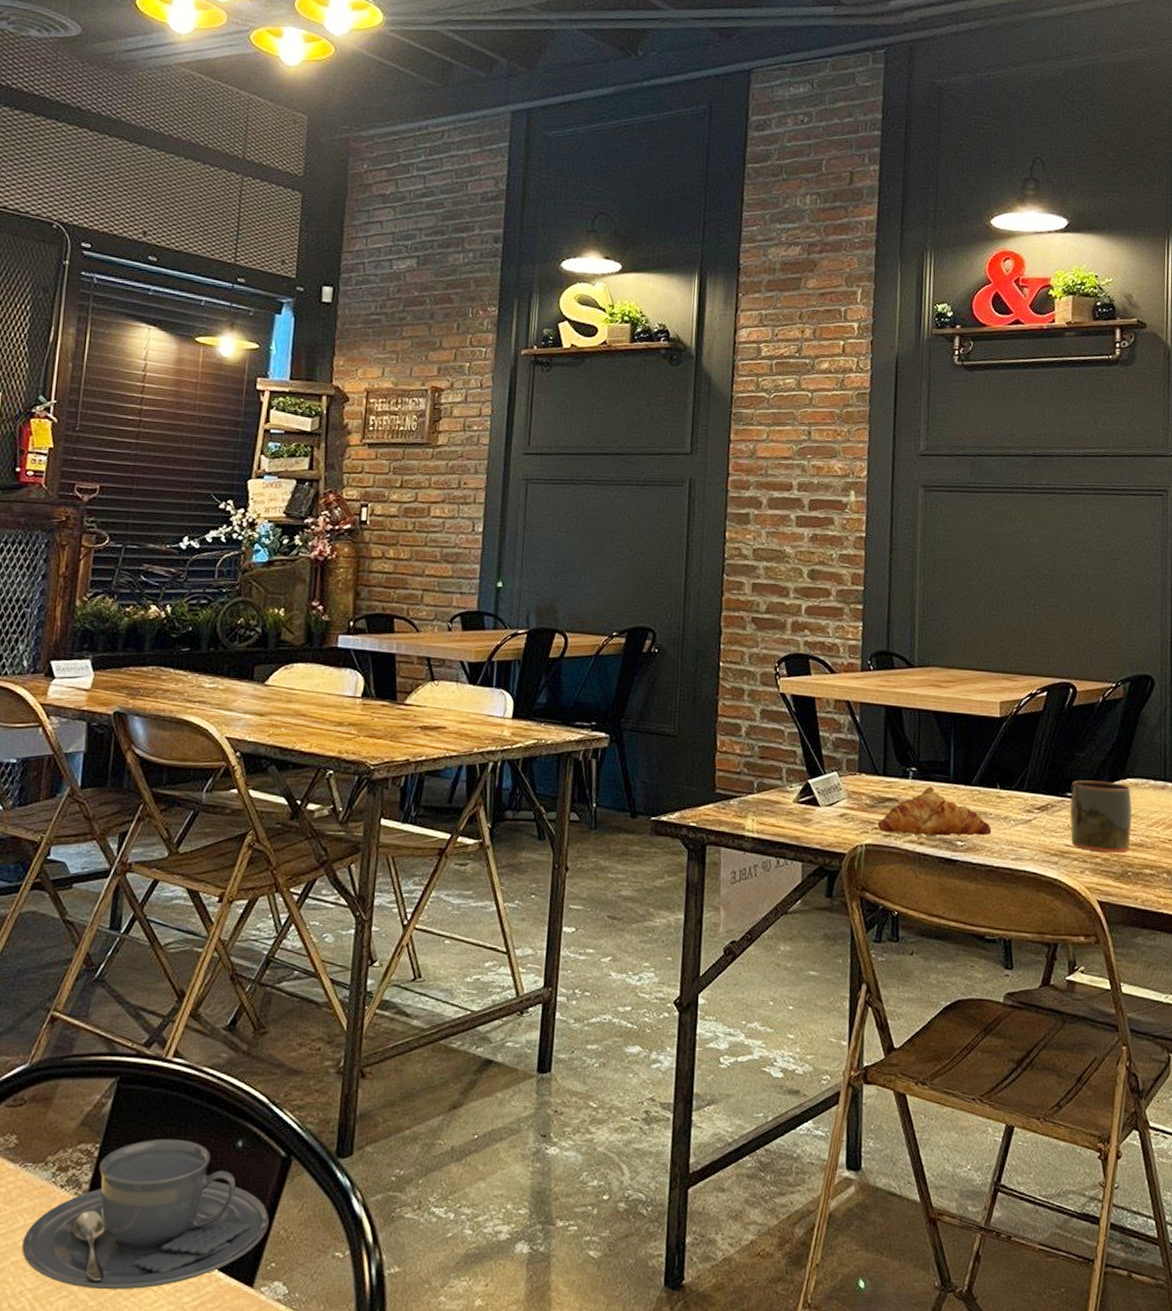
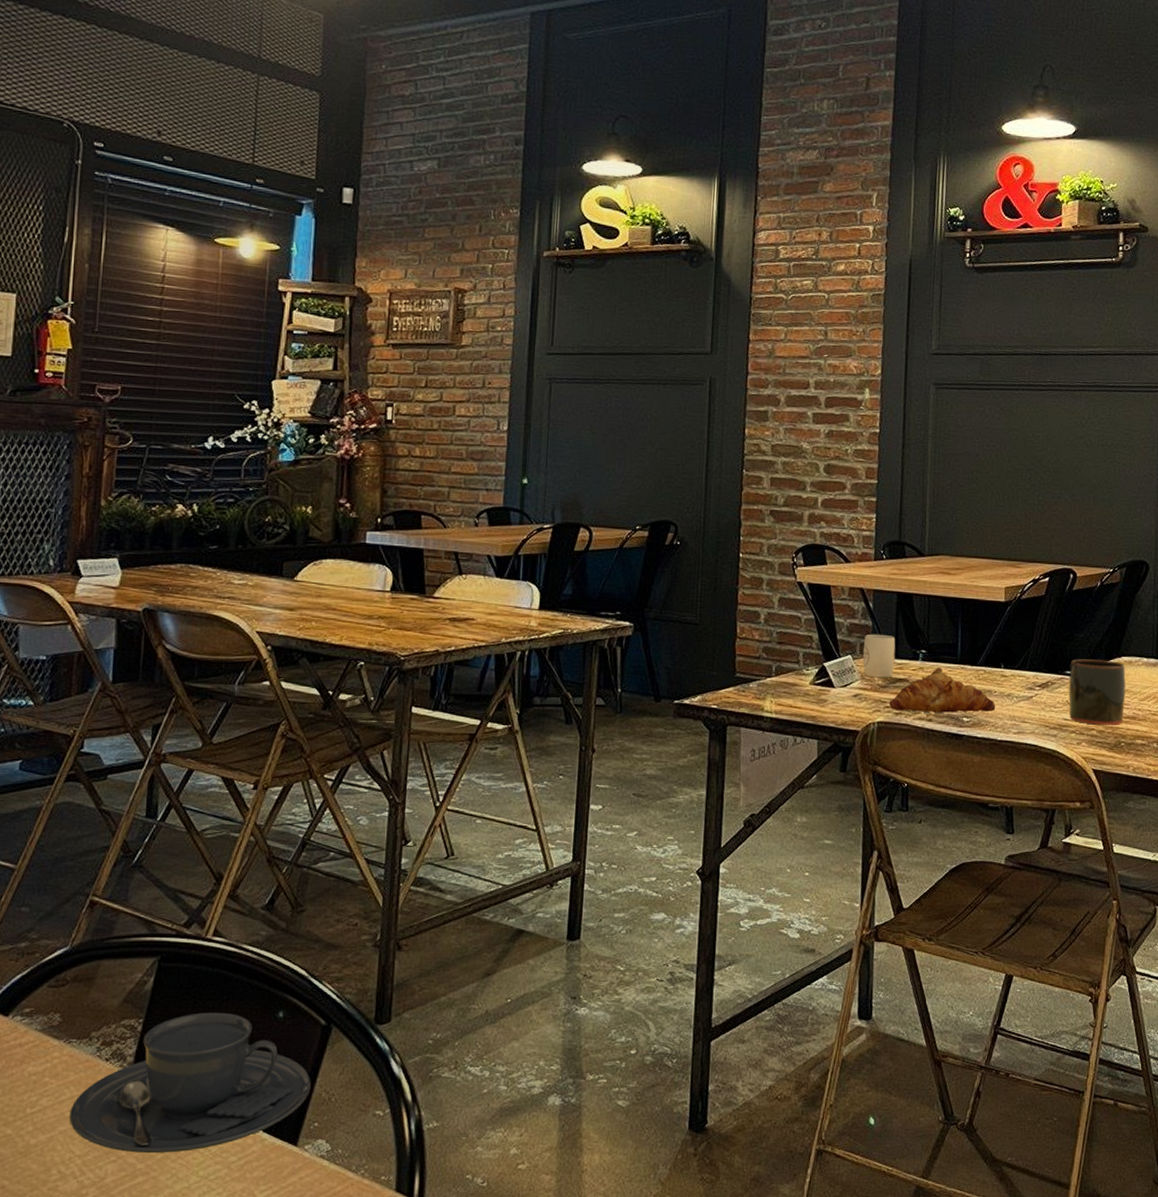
mug: none [849,749,885,797] -> present [863,634,896,678]

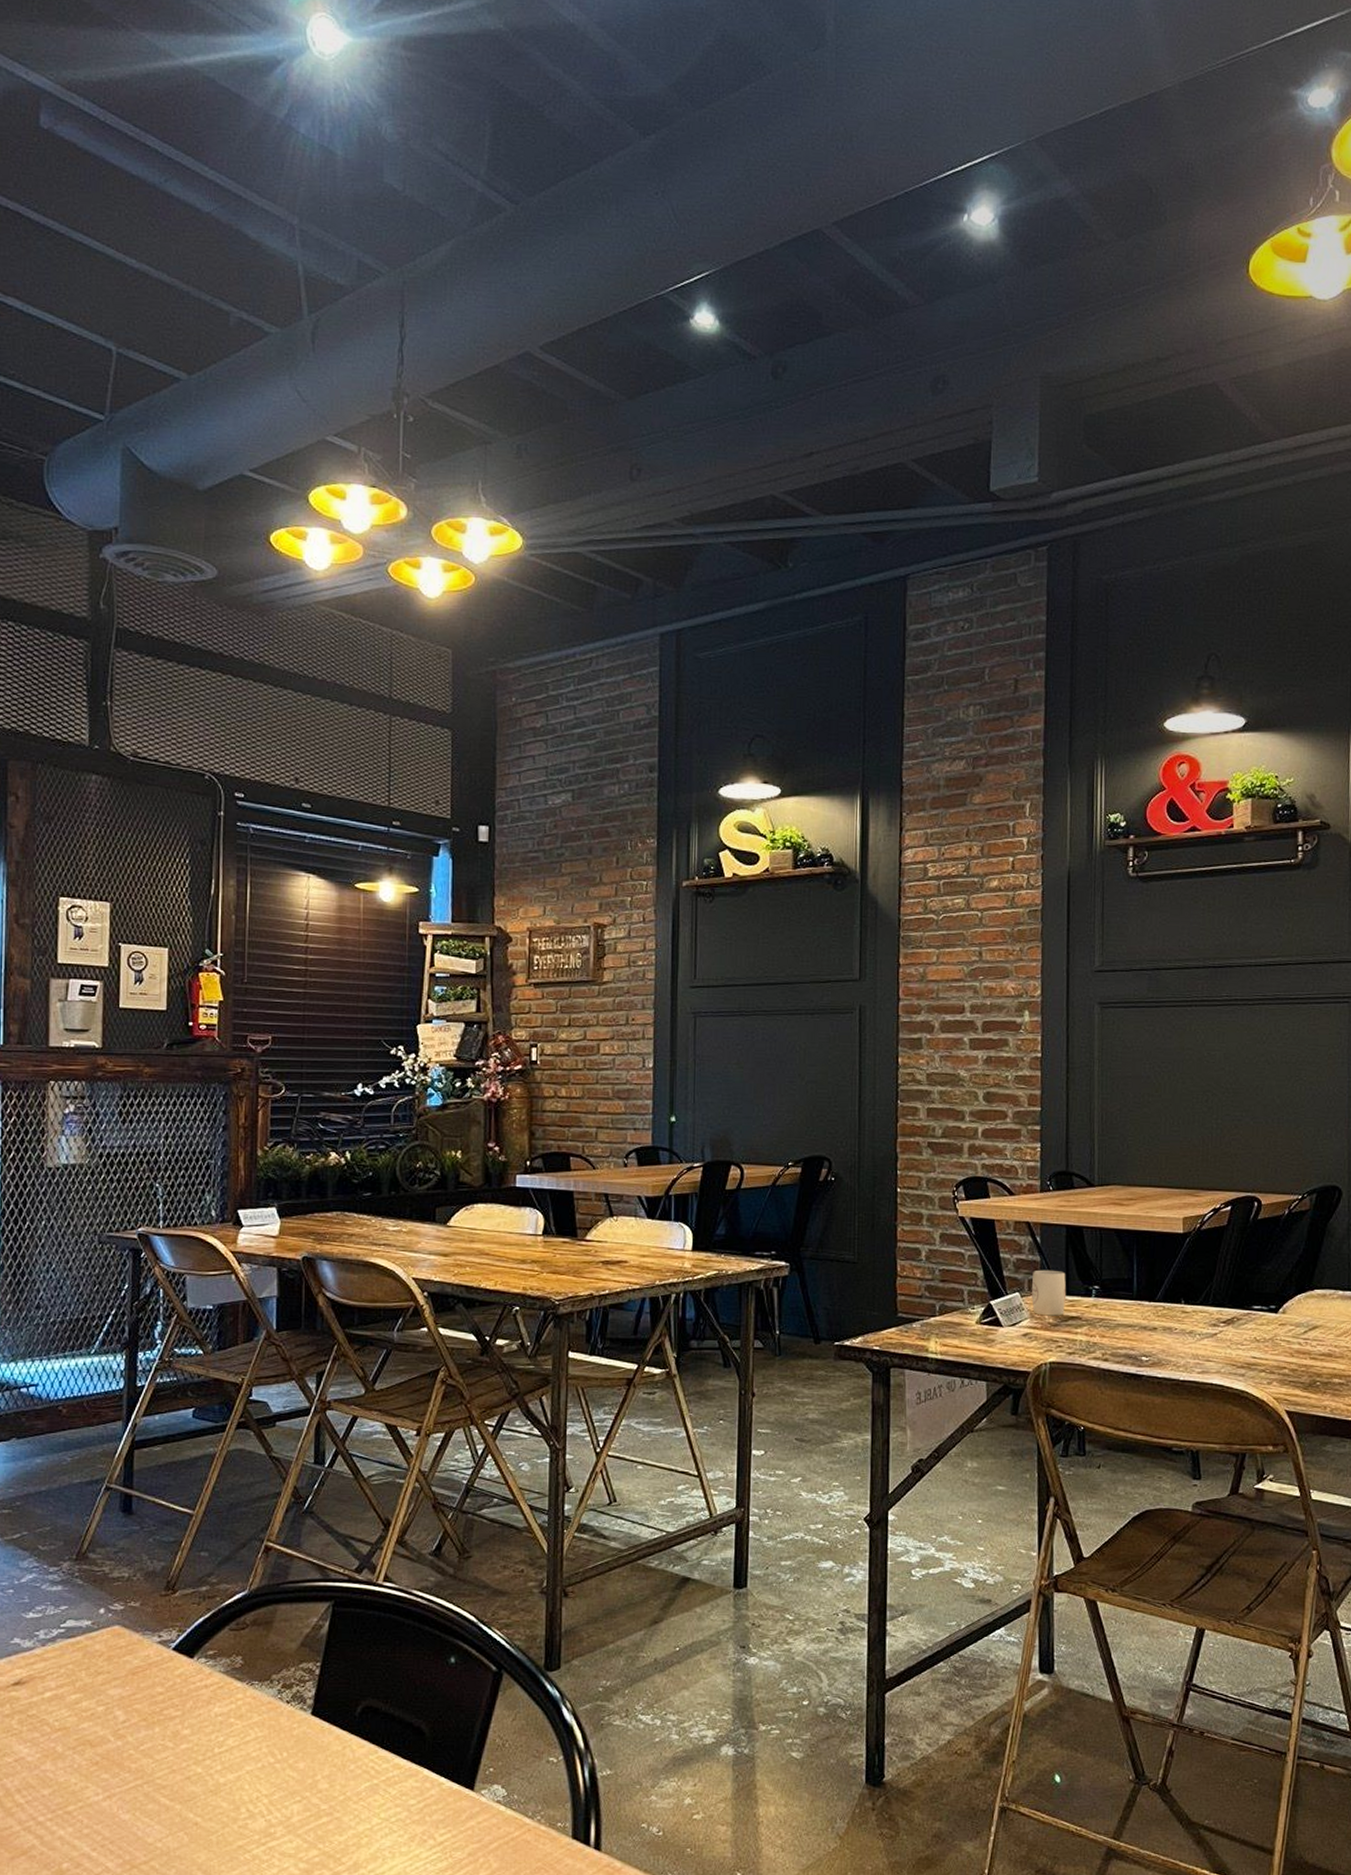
teacup: present [68,1012,311,1154] -> none [254,1657,485,1795]
croissant: present [889,666,996,713] -> none [1061,1303,1177,1352]
mug: present [1068,659,1126,725] -> none [1256,1293,1320,1363]

